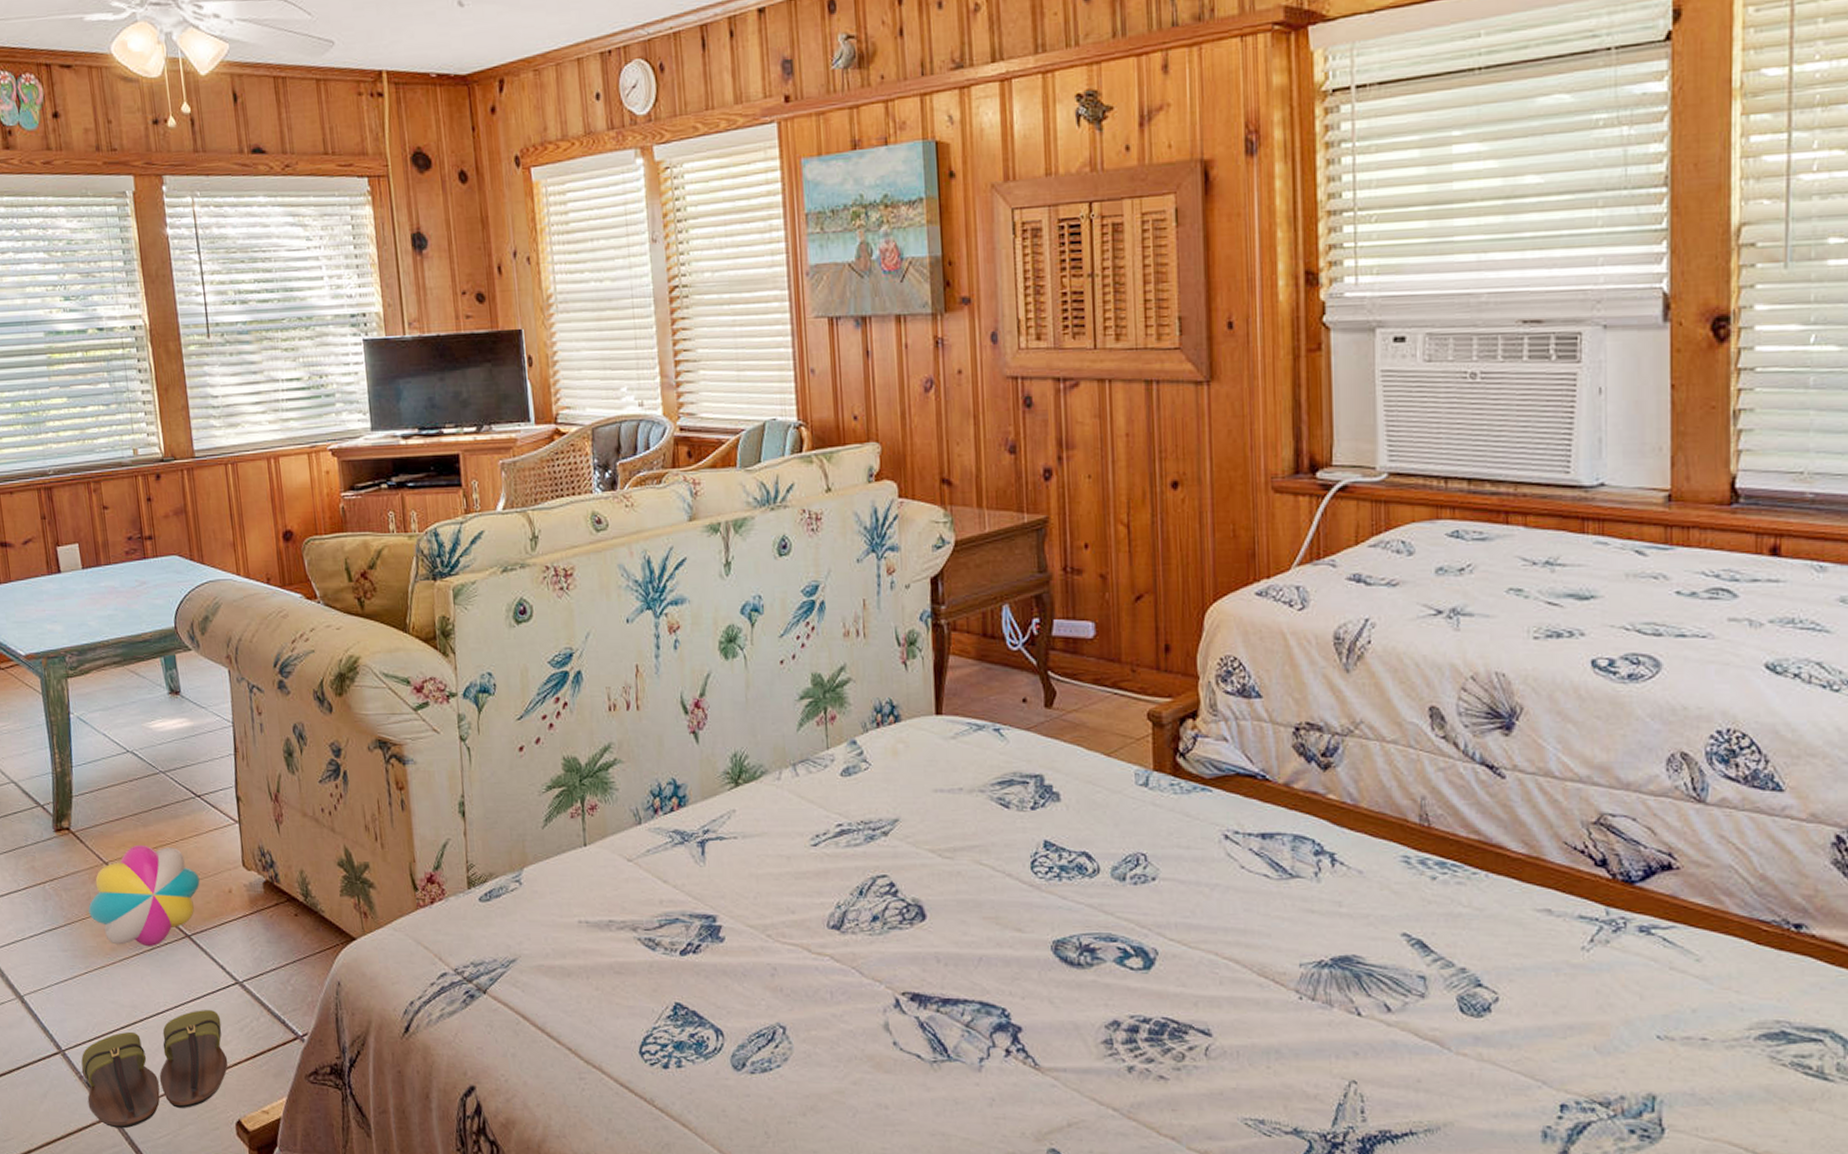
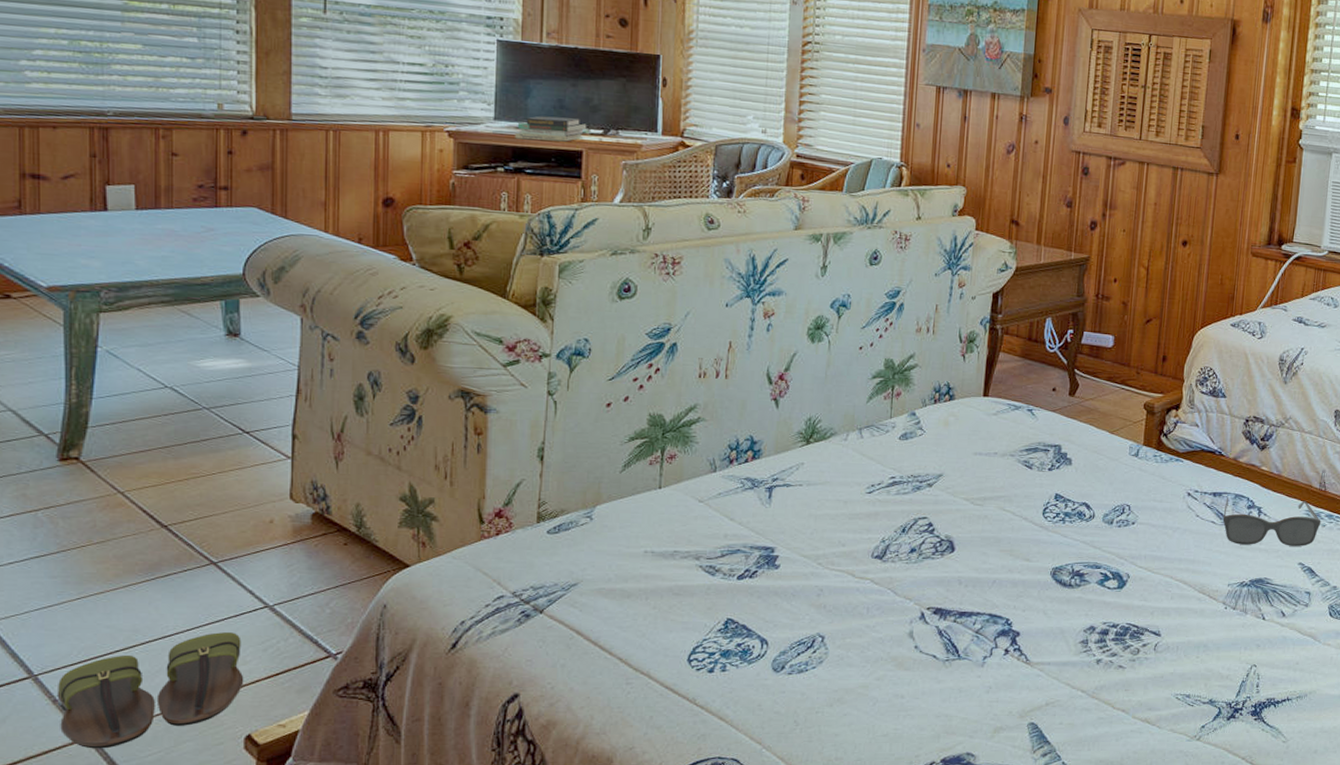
beach ball: present [88,844,200,946] -> none [91,475,236,573]
books: none [393,416,460,449] -> present [515,115,587,142]
sunglasses: none [1279,840,1429,909] -> present [1222,497,1321,546]

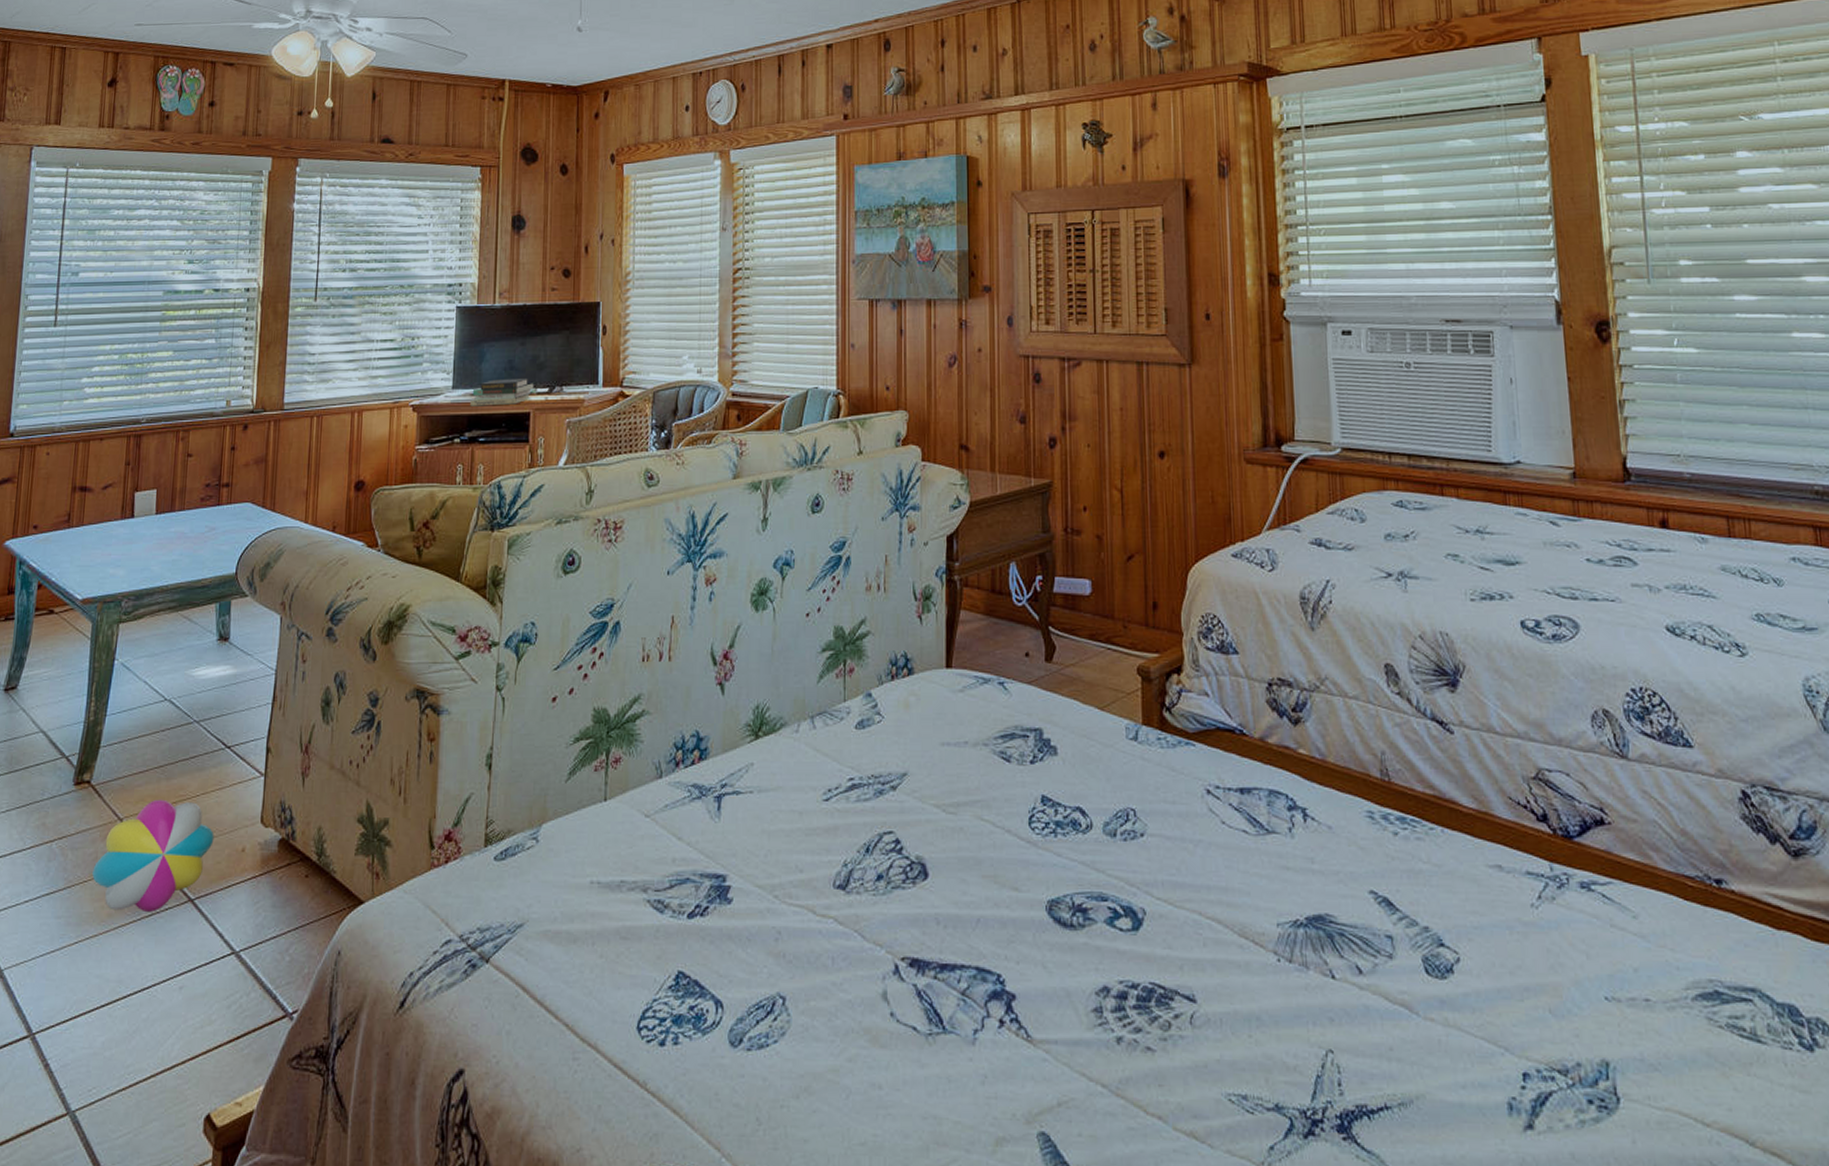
sandal: present [57,632,244,749] -> none [48,984,209,1127]
beach ball: none [91,475,236,573] -> present [92,799,214,912]
sunglasses: present [1222,497,1321,546] -> none [1256,795,1391,866]

